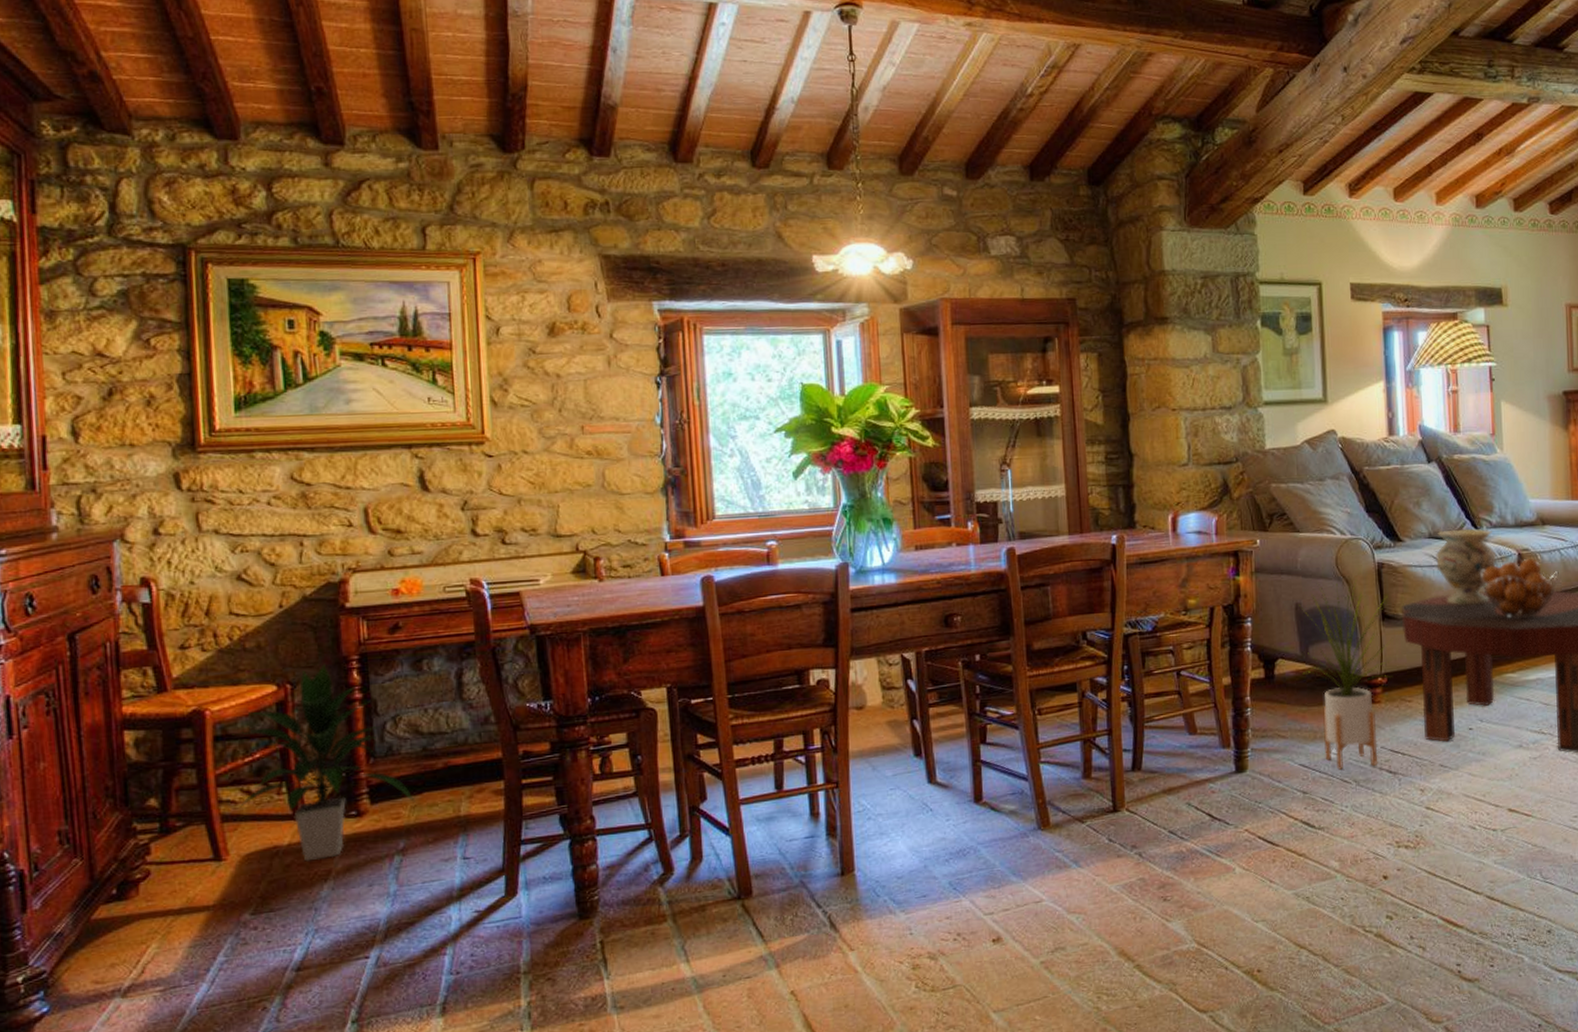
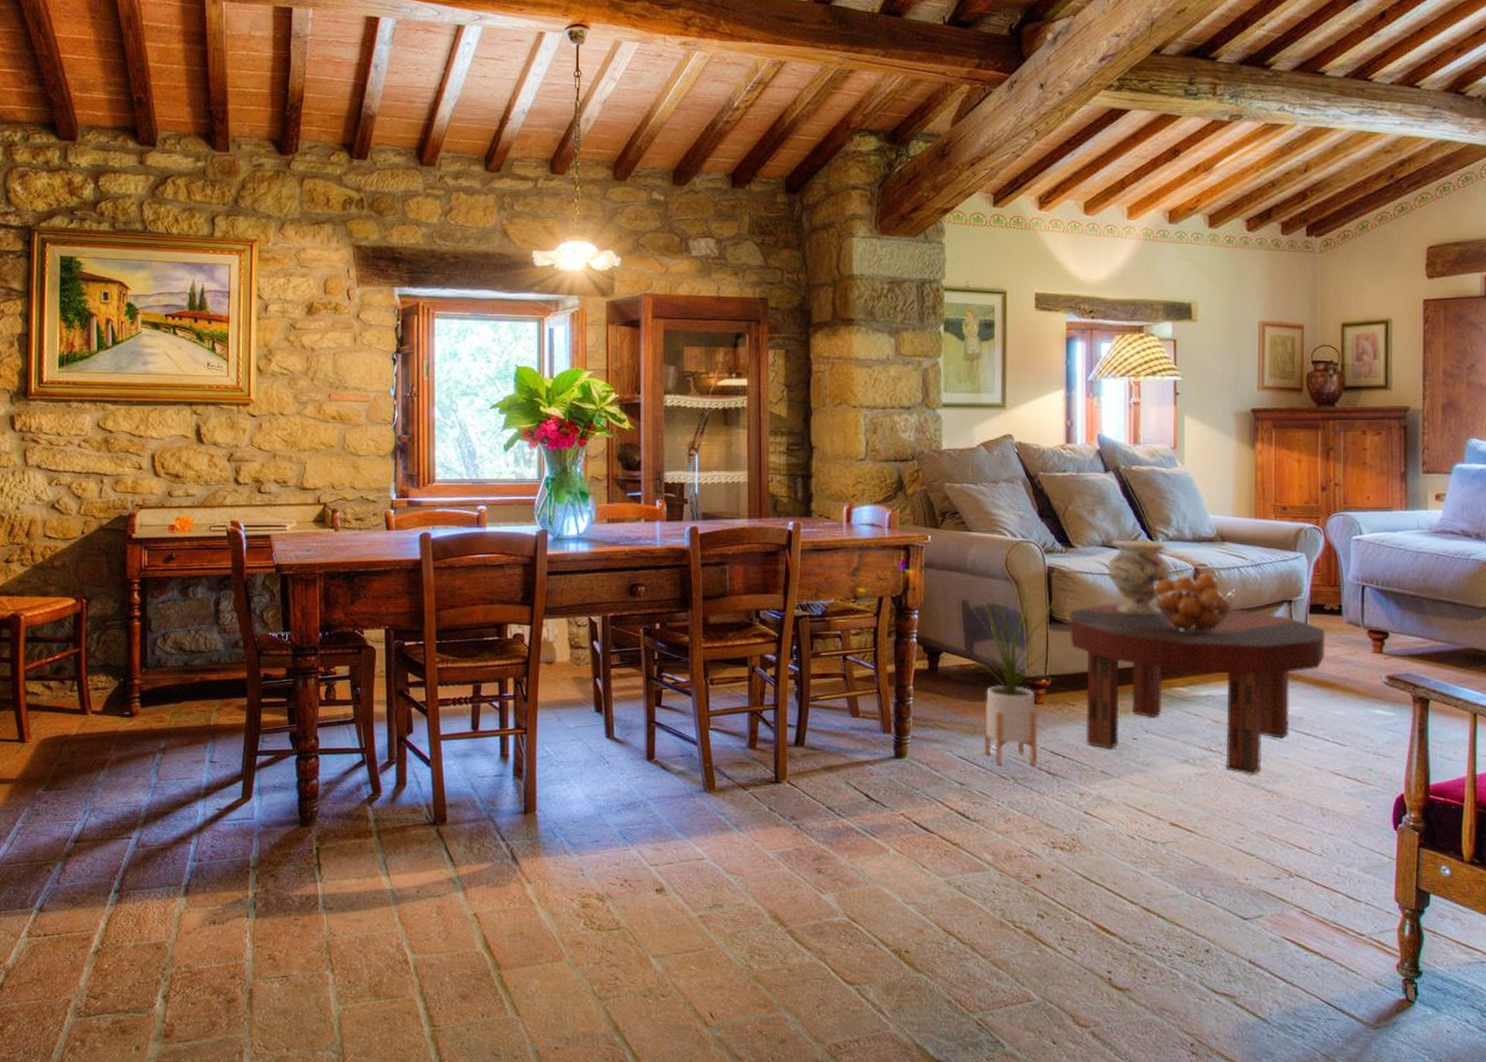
indoor plant: present [231,663,416,862] -> none [39,584,176,751]

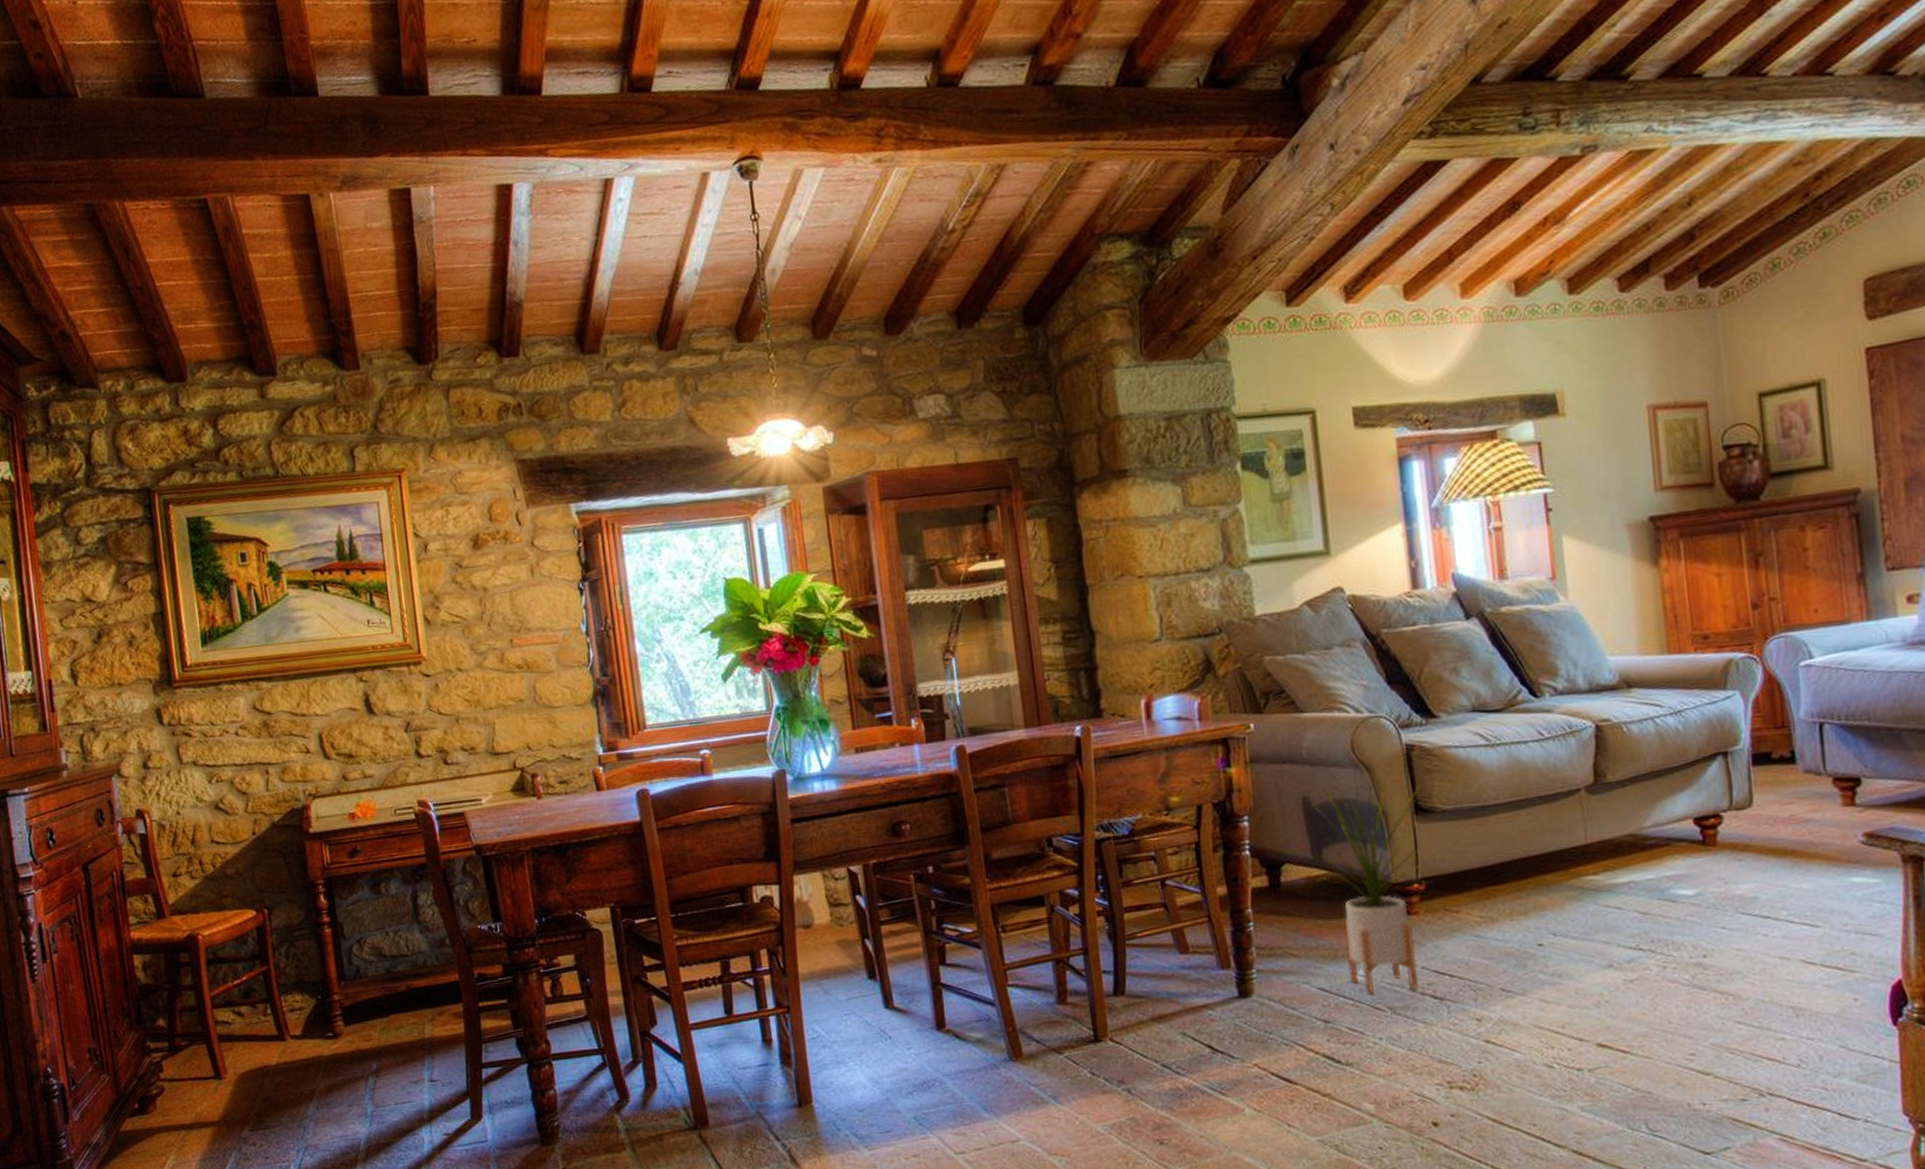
coffee table: present [1070,603,1326,775] -> none [1440,770,1779,975]
decorative vase: present [1107,539,1172,616] -> none [1481,696,1566,793]
fruit basket: present [1152,573,1237,633] -> none [1542,730,1654,807]

